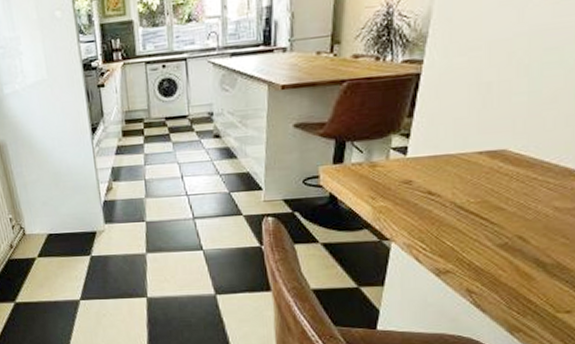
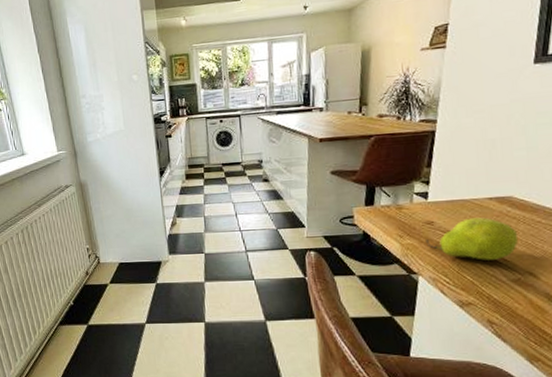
fruit: none [402,174,508,224] -> present [426,217,518,260]

